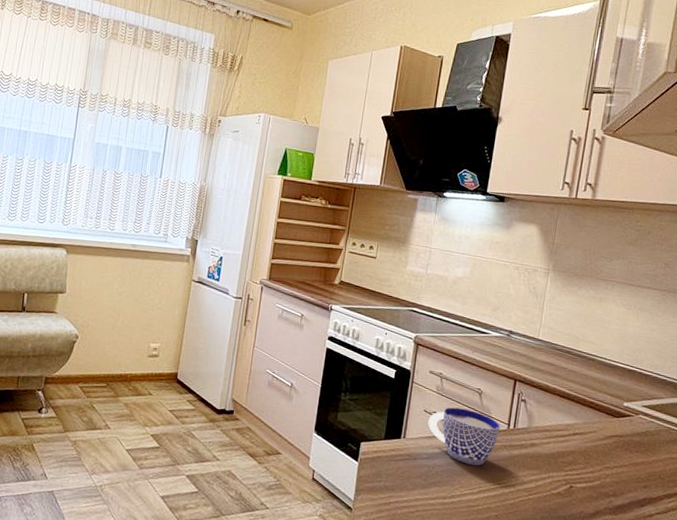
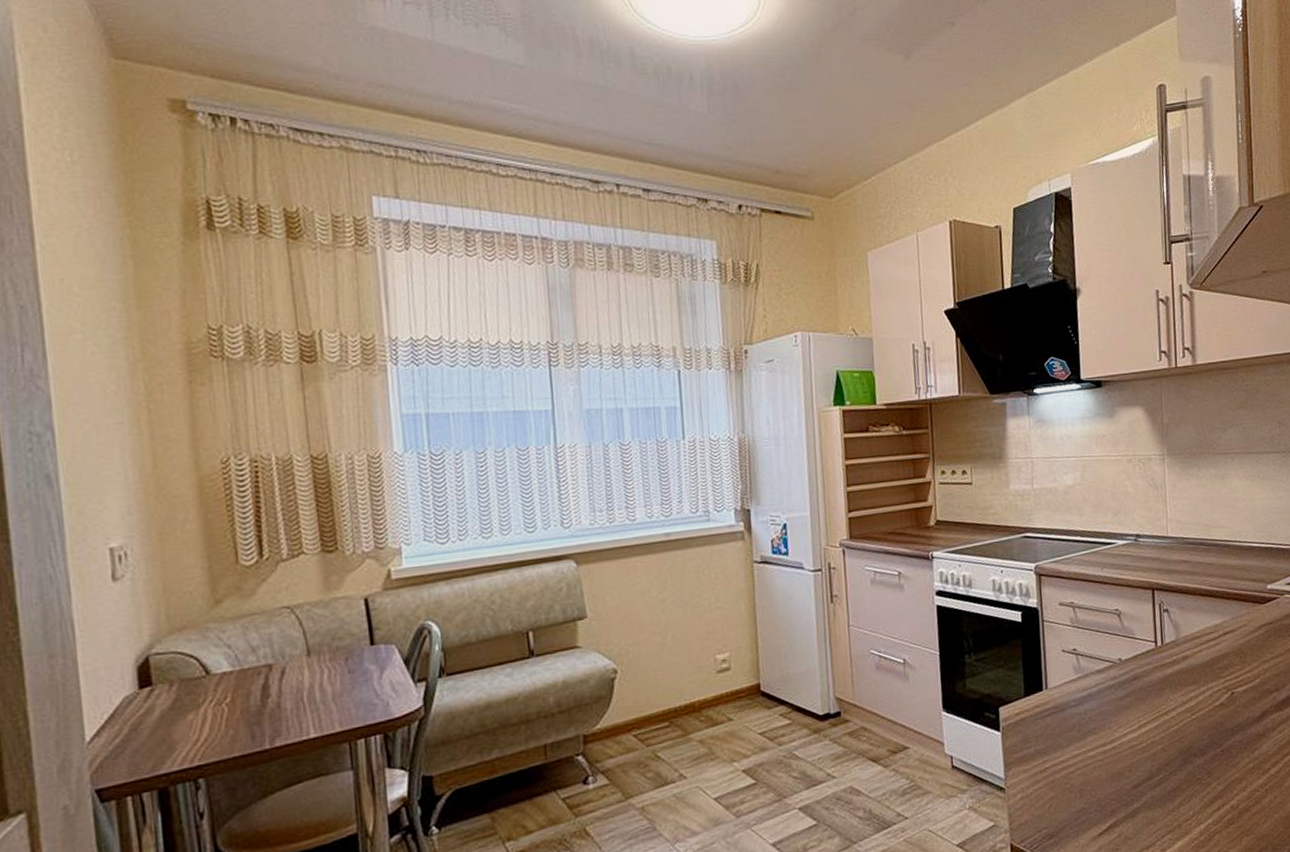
cup: present [428,407,500,466] -> none [1068,636,1148,700]

